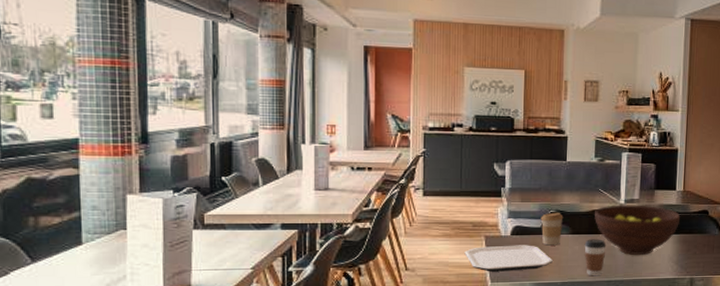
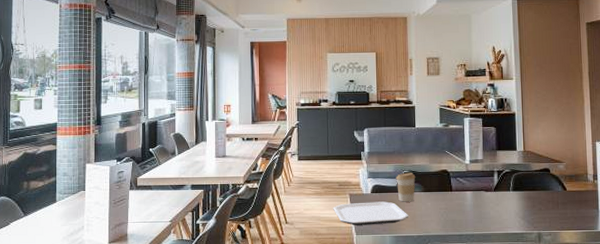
coffee cup: present [584,239,607,277] -> none [436,196,456,231]
fruit bowl: present [595,205,681,255] -> none [443,164,523,211]

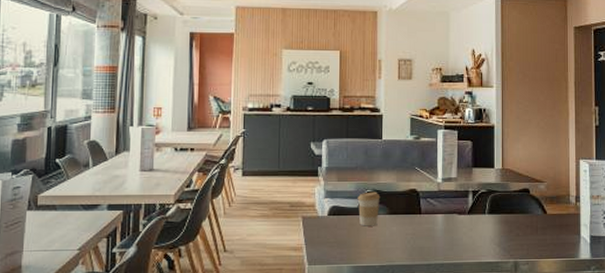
plate: present [333,201,408,226] -> none [282,226,370,254]

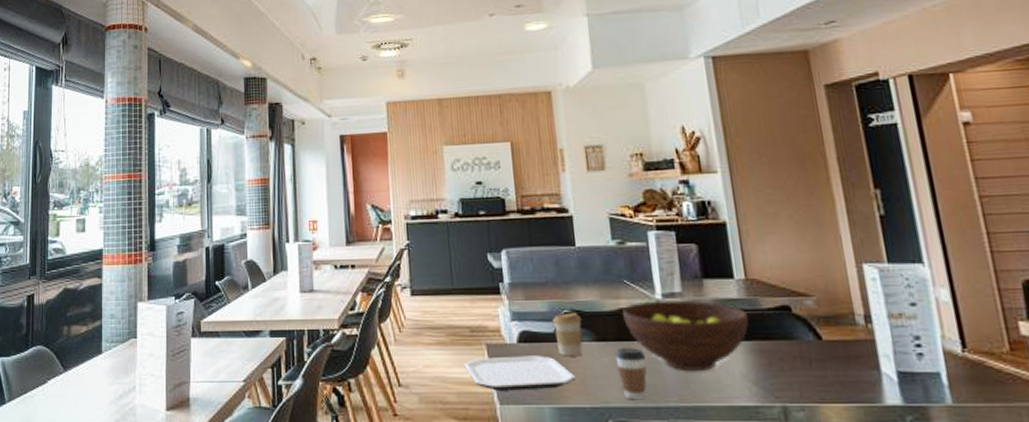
plate: none [282,226,370,254] -> present [464,355,576,391]
coffee cup: none [402,219,425,259] -> present [615,348,647,400]
fruit bowl: none [412,183,501,236] -> present [623,300,749,370]

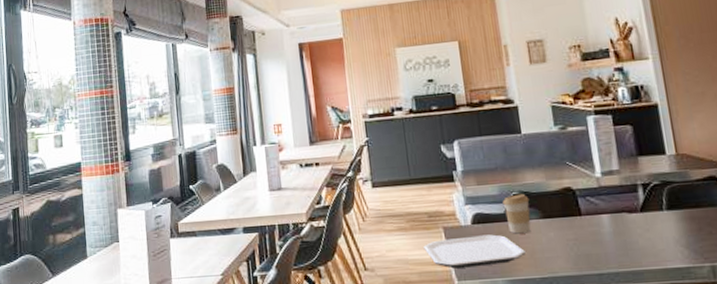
coffee cup: present [615,348,647,400] -> none [560,222,590,269]
fruit bowl: present [623,300,749,370] -> none [566,176,681,240]

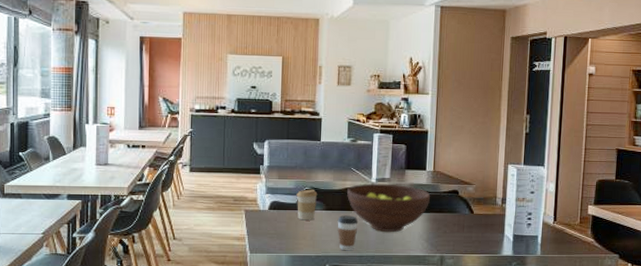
plate: present [423,234,526,269] -> none [226,219,307,244]
coffee cup: none [560,222,590,269] -> present [337,215,358,251]
fruit bowl: none [566,176,681,240] -> present [347,183,431,232]

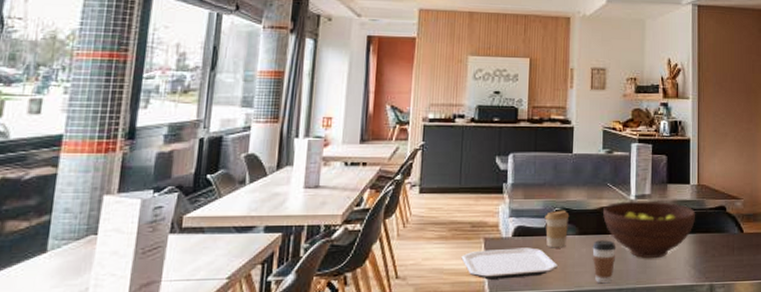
plate: none [226,219,307,244] -> present [461,247,558,280]

